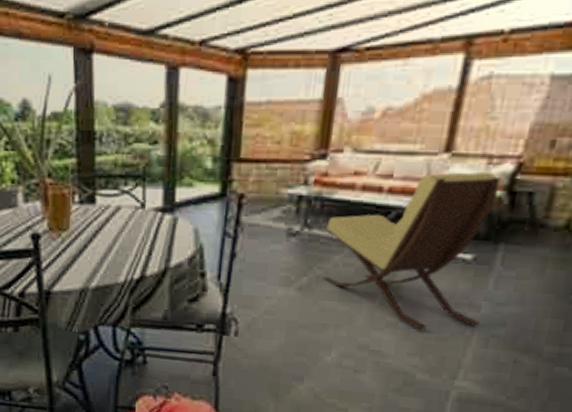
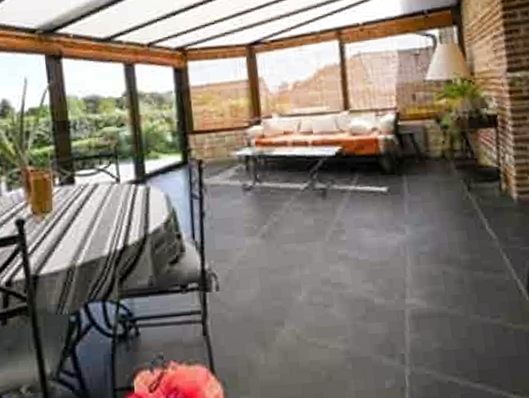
lounge chair: present [323,172,501,330] -> none [273,122,408,258]

